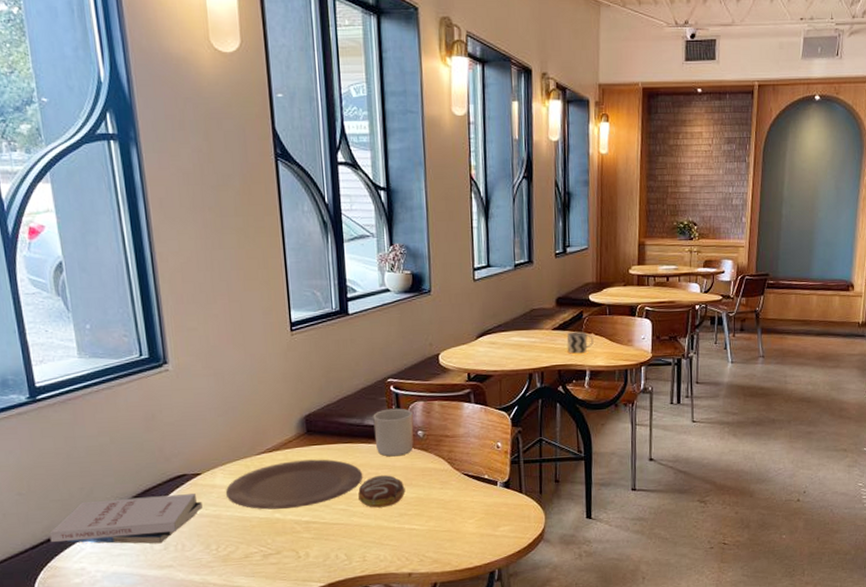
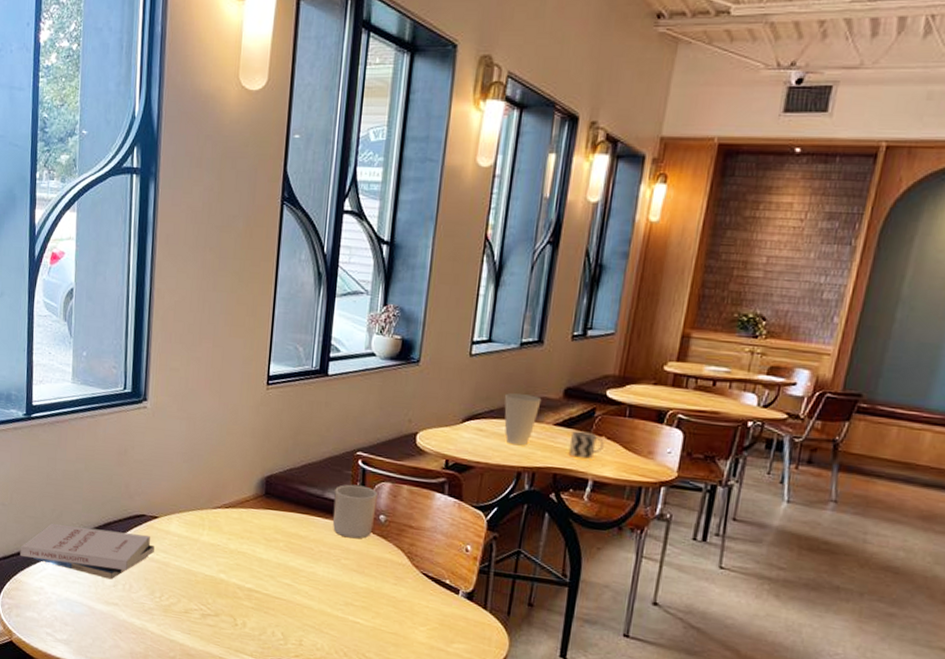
plate: present [225,459,362,510] -> none [177,521,313,573]
pastry: present [358,474,406,508] -> none [305,555,356,592]
cup: none [508,307,539,352] -> present [504,393,542,446]

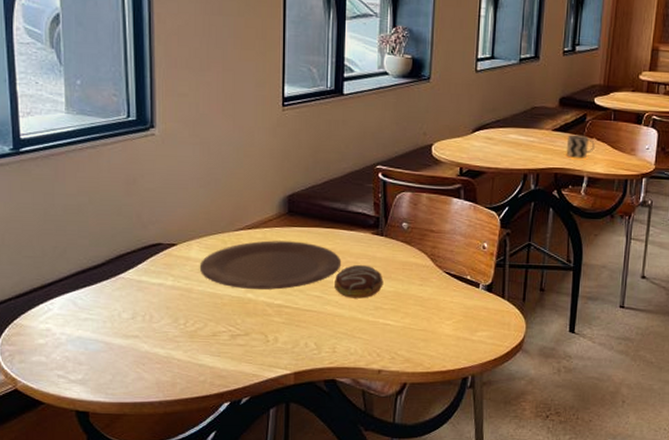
books: present [20,523,154,580] -> none [18,261,175,312]
plate: none [177,521,313,573] -> present [199,240,340,290]
pastry: none [305,555,356,592] -> present [334,264,384,299]
mug: present [332,484,378,539] -> none [357,196,399,247]
cup: present [504,393,542,446] -> none [508,104,541,151]

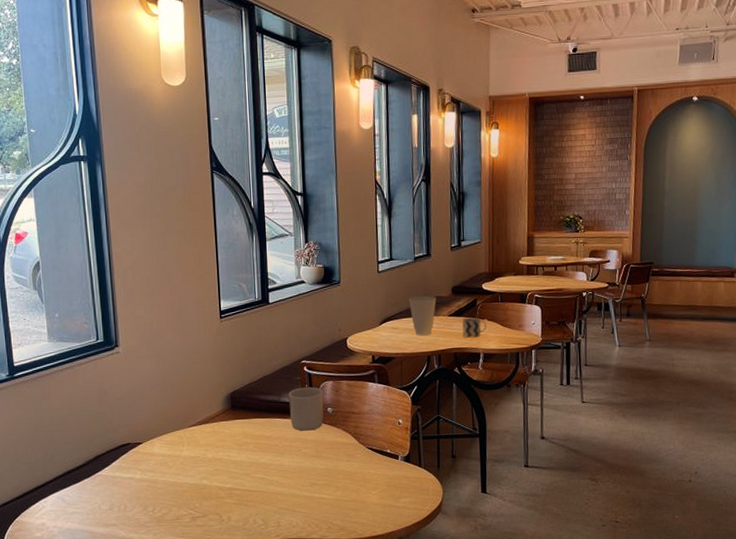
plate: present [199,240,340,290] -> none [162,432,278,477]
pastry: present [334,264,384,299] -> none [274,447,316,478]
mug: none [357,196,399,247] -> present [288,387,324,431]
cup: none [508,104,541,151] -> present [408,296,437,336]

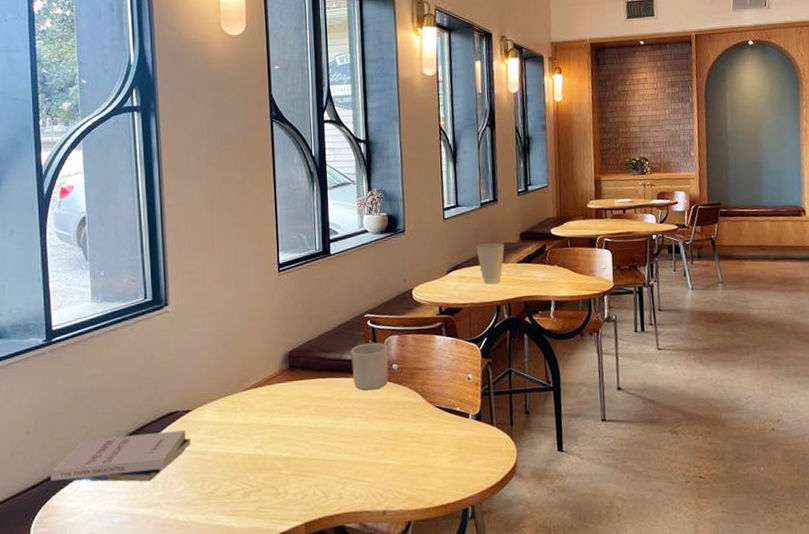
books: none [18,460,142,504] -> present [50,430,191,482]
cup: present [461,317,487,339] -> none [531,263,557,287]

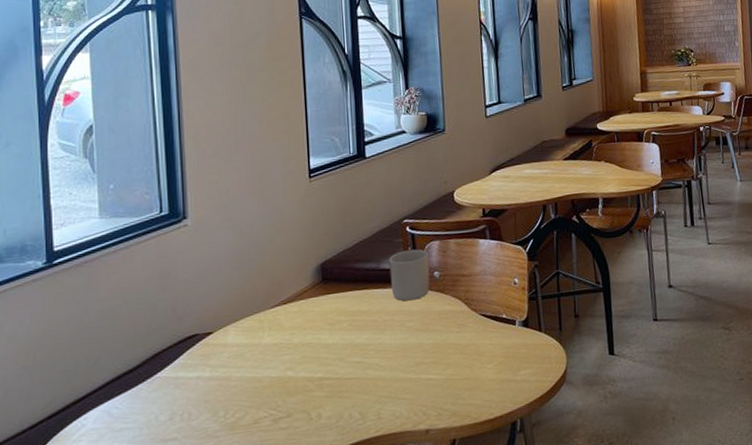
books: present [50,430,191,482] -> none [50,355,212,421]
cup: present [475,242,505,285] -> none [519,139,550,184]

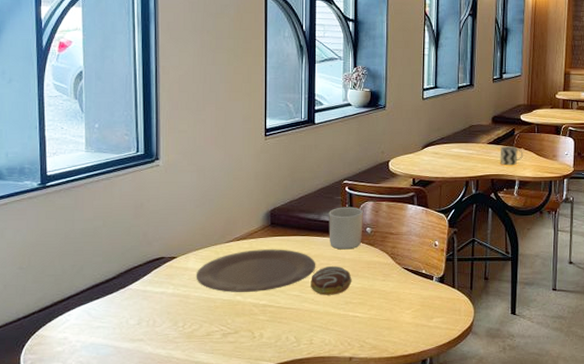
plate: none [237,308,378,368] -> present [196,249,315,292]
pastry: none [373,321,422,358] -> present [311,265,352,295]
cup: none [577,159,604,184] -> present [500,146,523,167]

